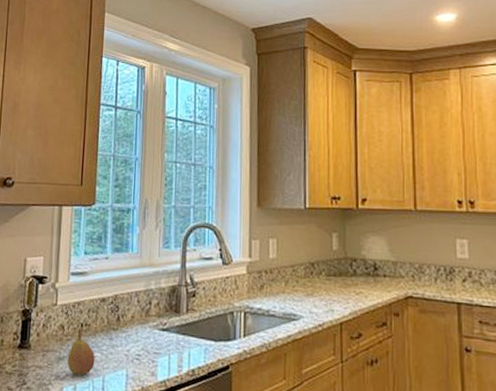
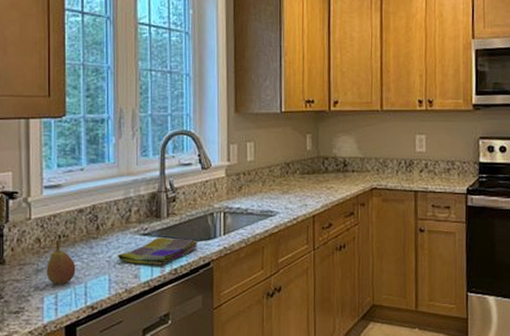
dish towel: none [136,334,217,365] -> present [118,237,198,266]

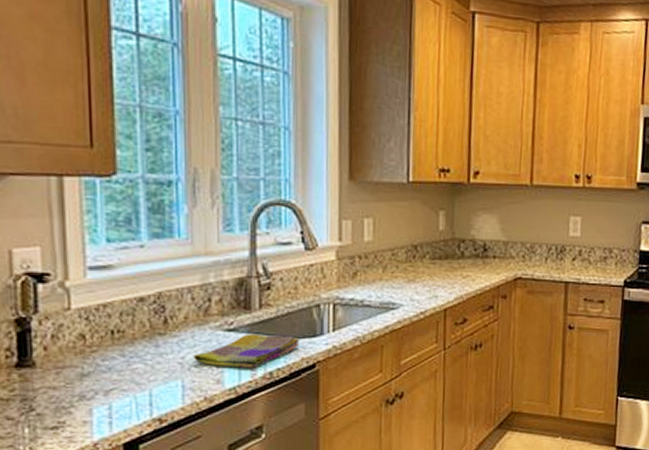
fruit: present [46,241,76,285] -> none [95,337,136,392]

